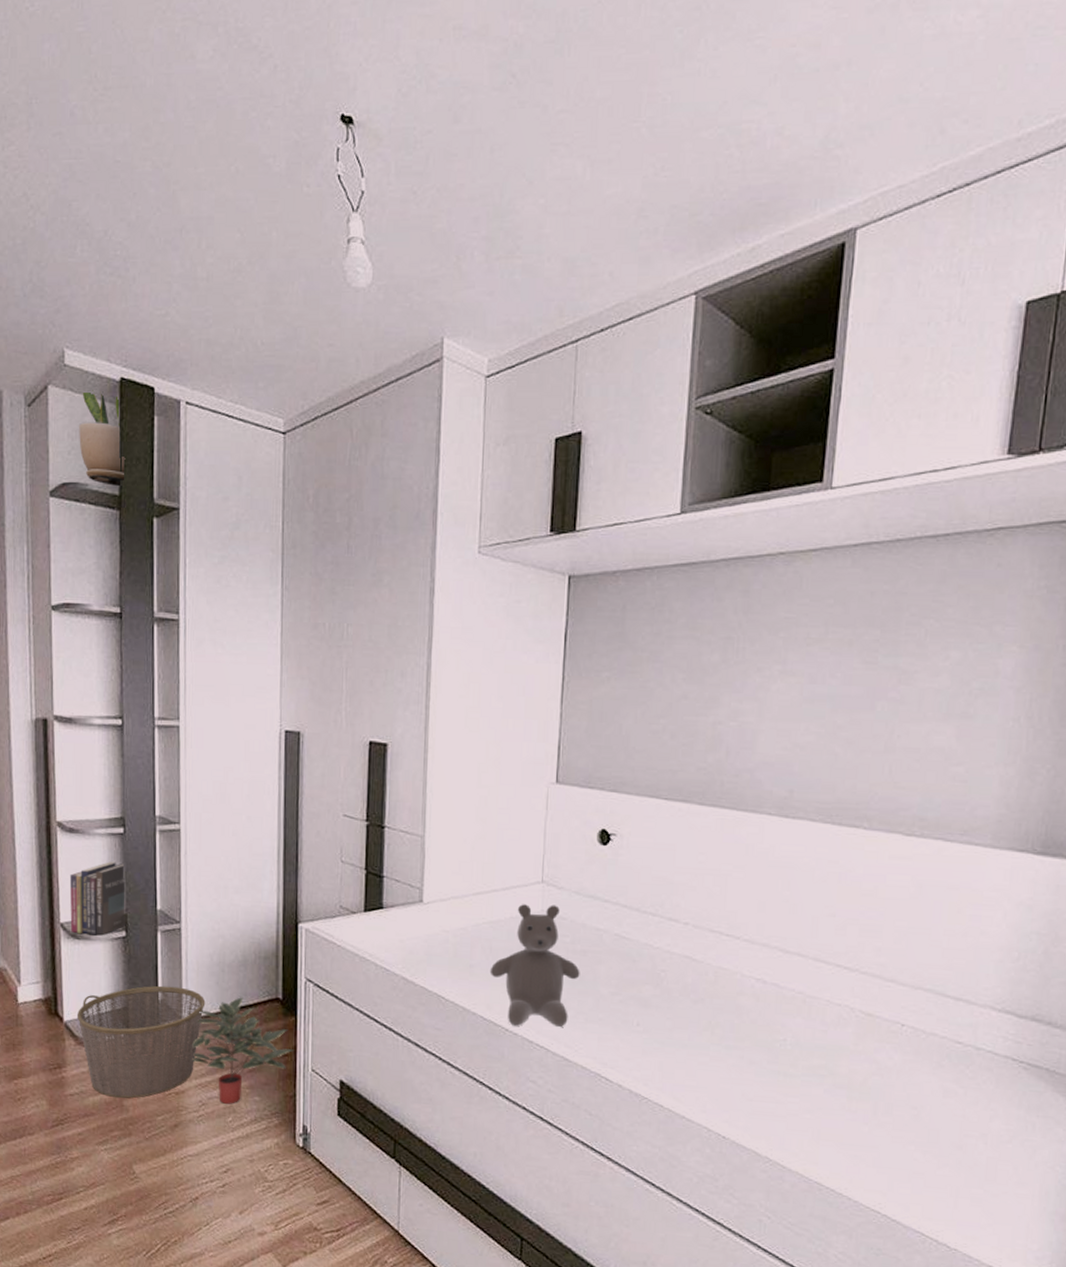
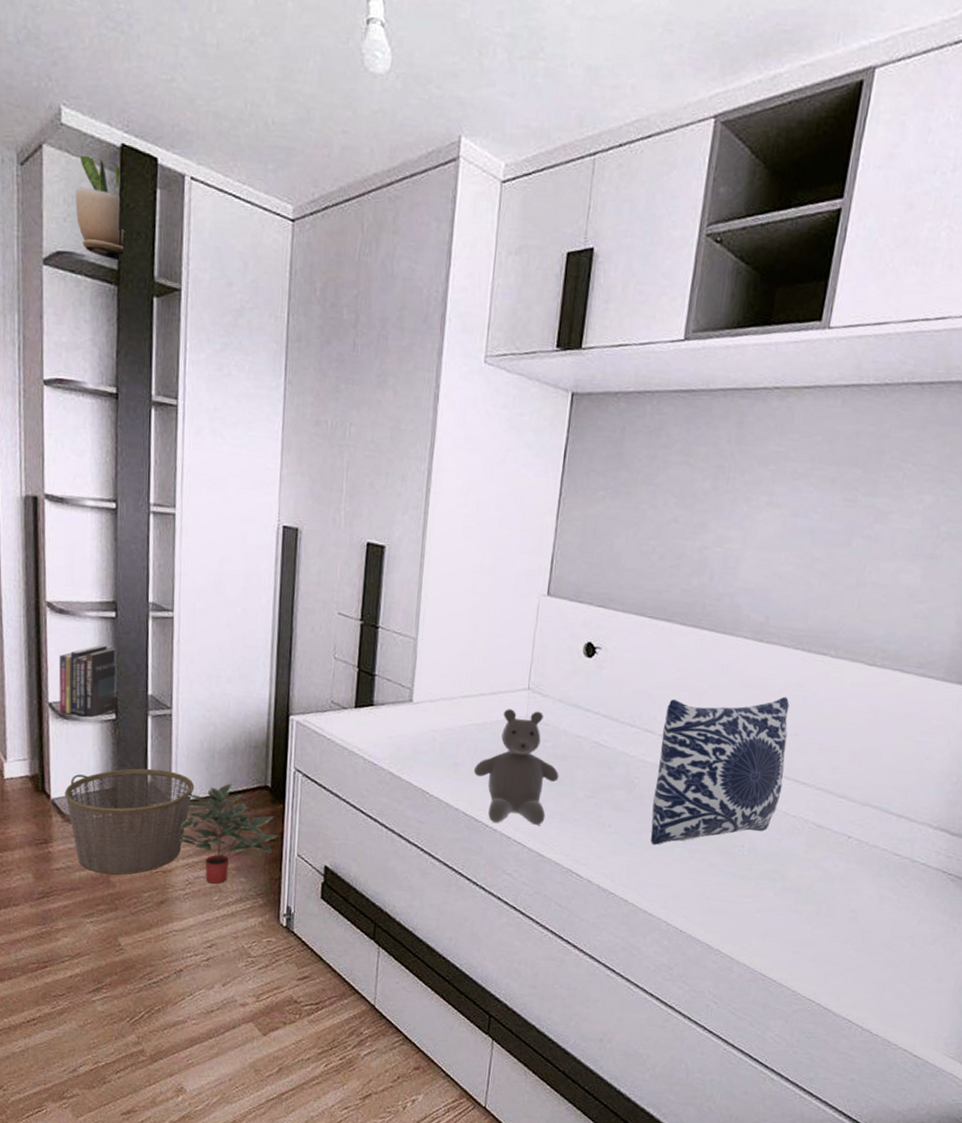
cushion: none [682,875,824,1043] -> present [651,696,790,845]

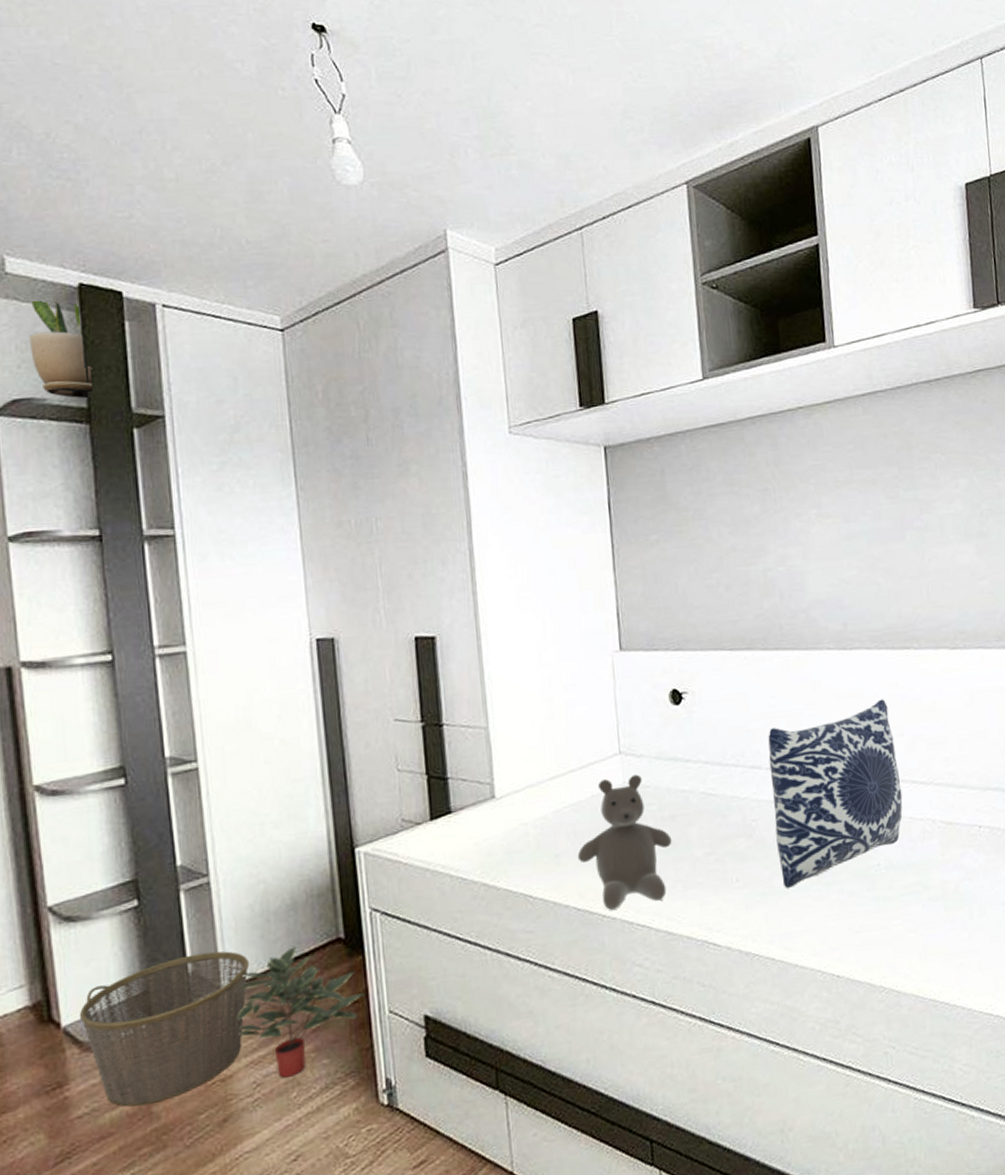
books: present [58,645,119,718] -> none [56,818,141,916]

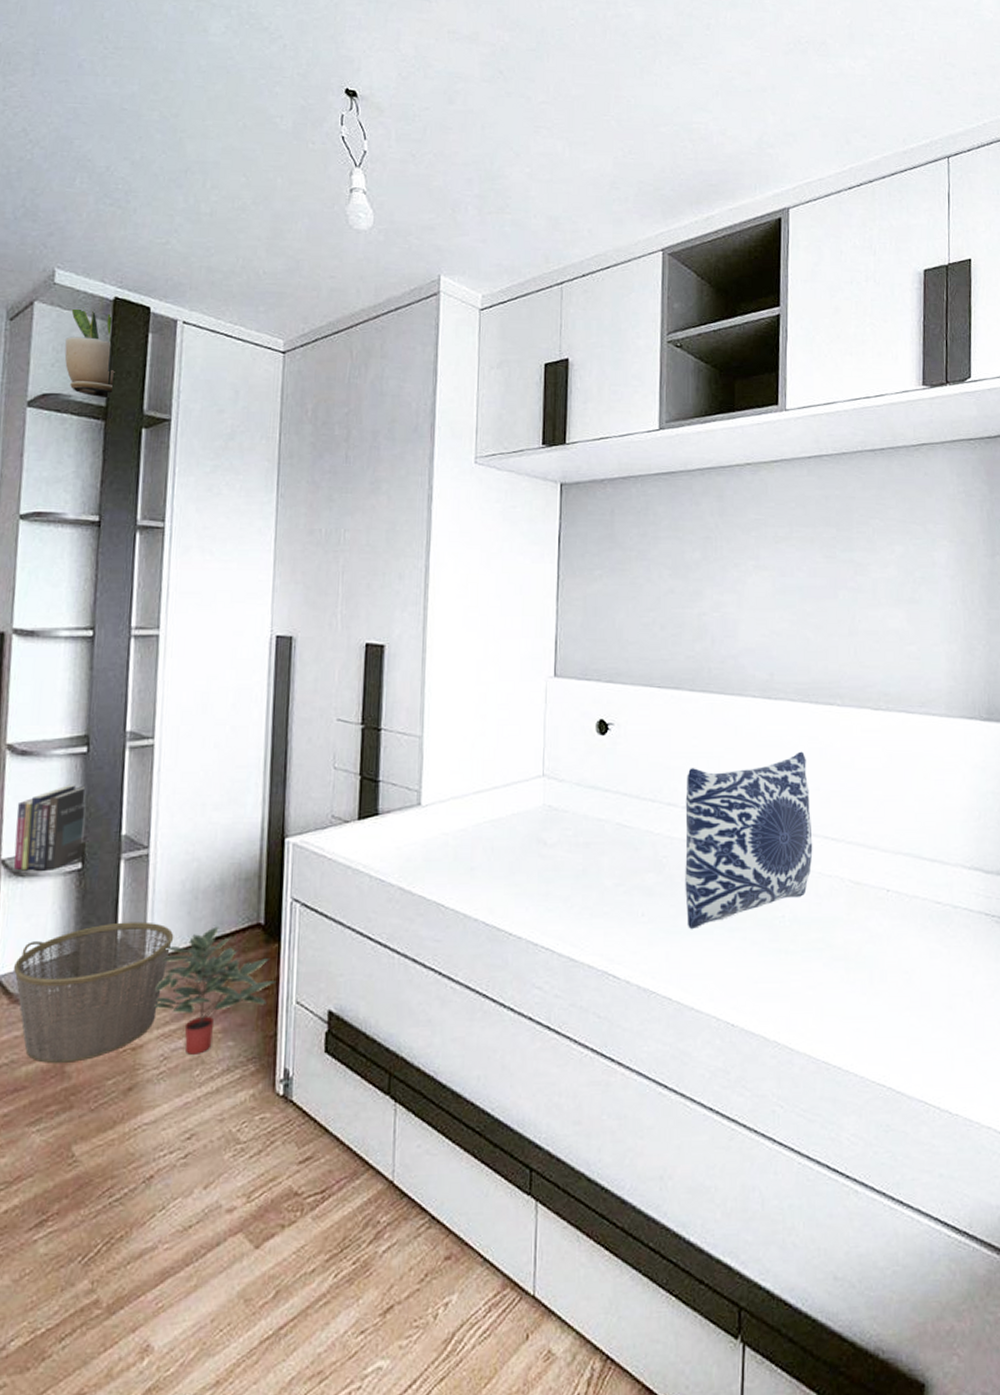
books: none [56,818,141,916] -> present [13,785,86,871]
stuffed bear: present [577,774,672,910] -> none [491,798,584,929]

